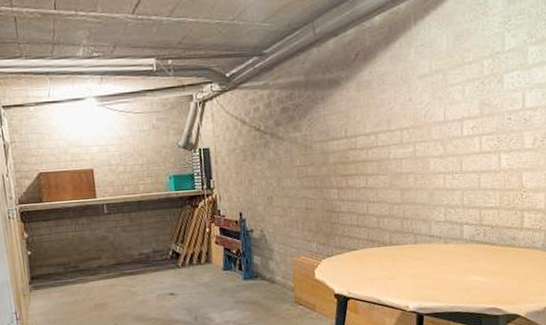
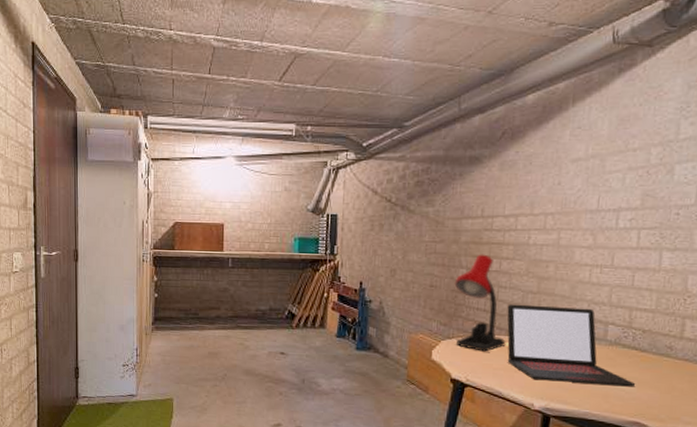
desk lamp: none [328,172,379,265] -> present [454,254,506,352]
laptop: none [377,212,490,284] -> present [507,304,636,387]

